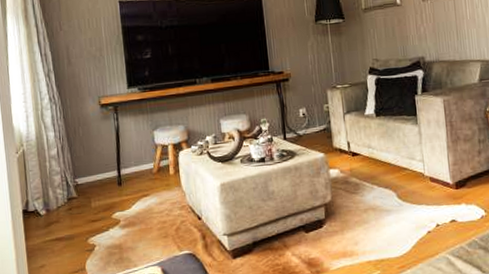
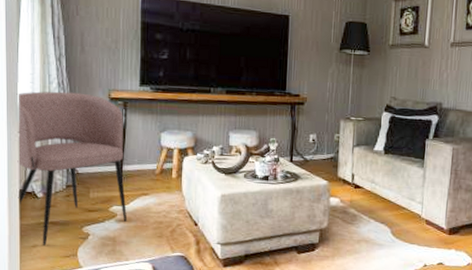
armchair: none [11,104,132,264] -> present [16,91,128,246]

